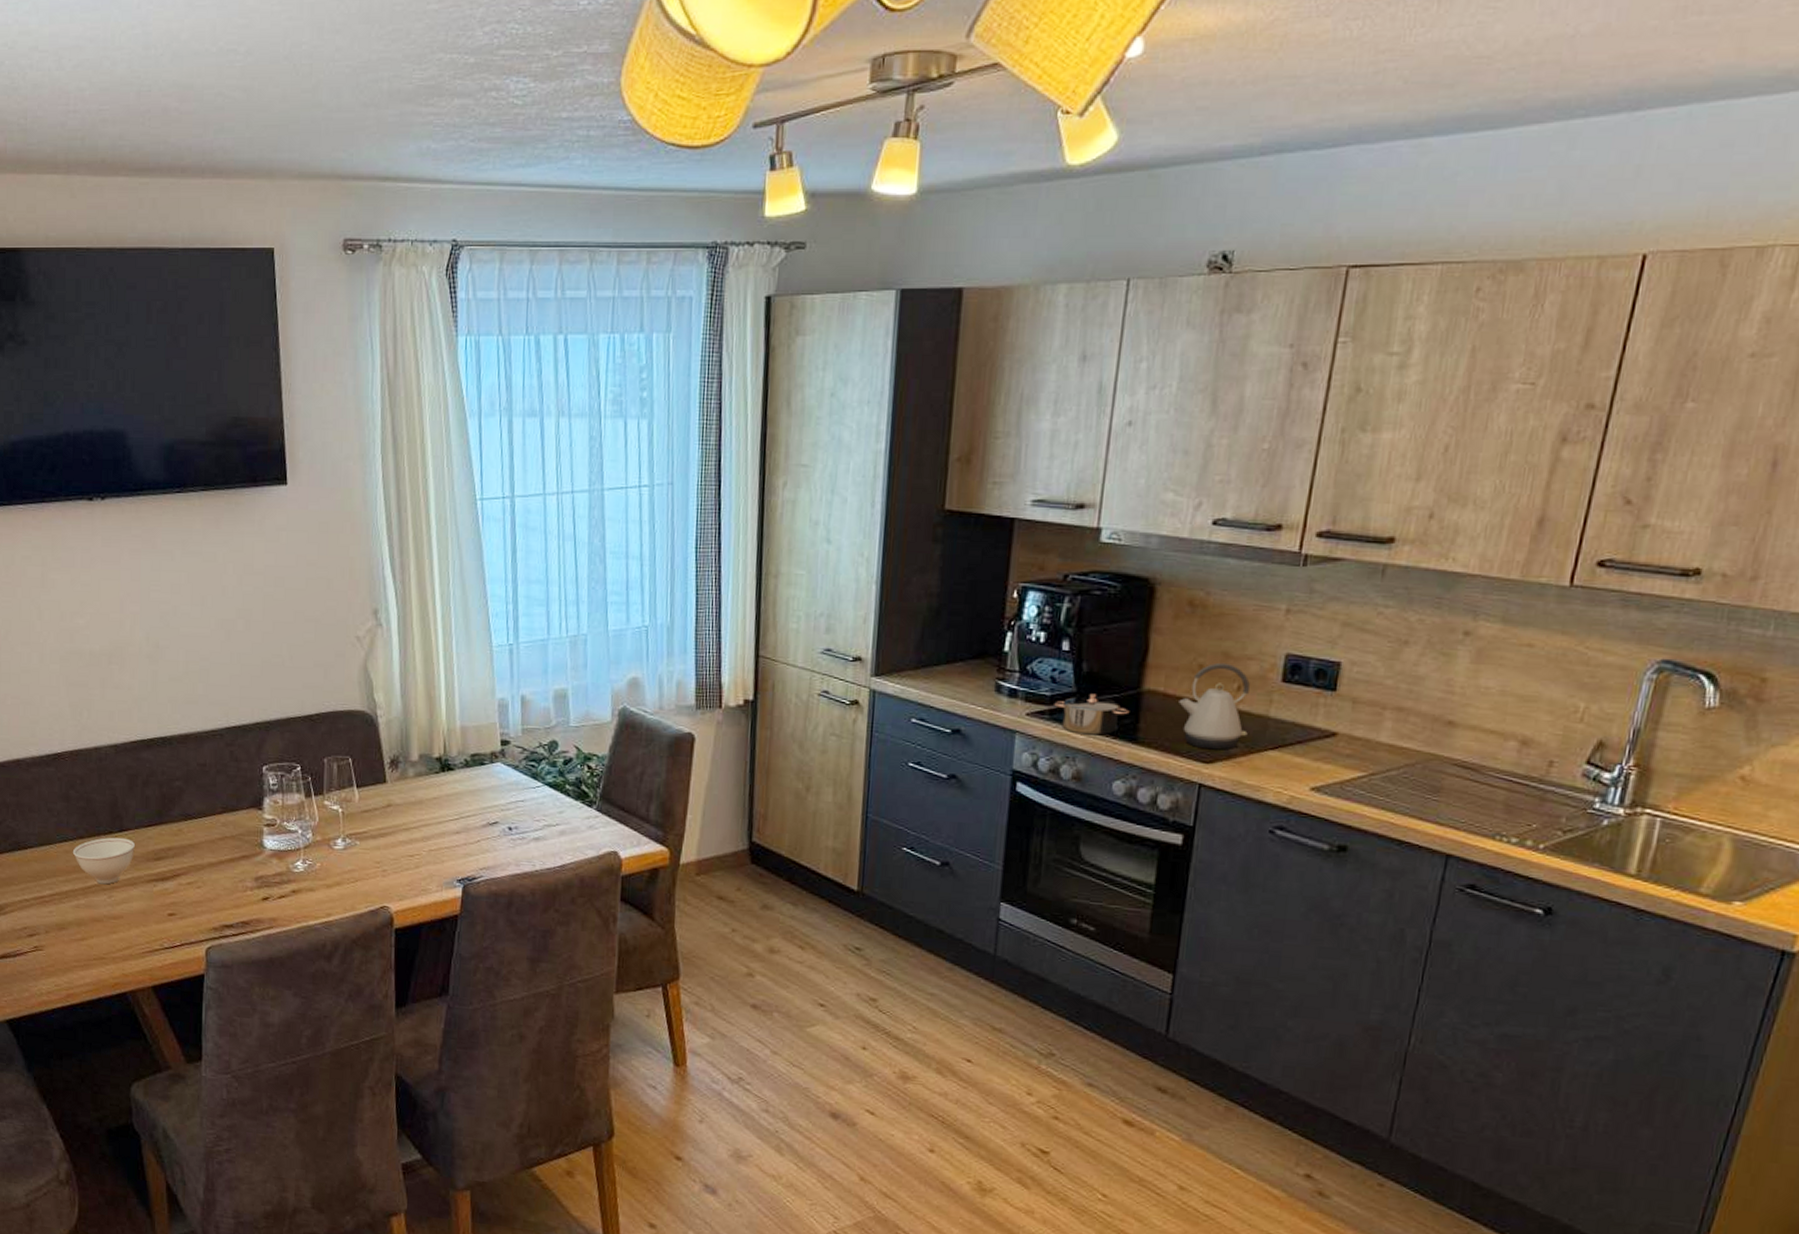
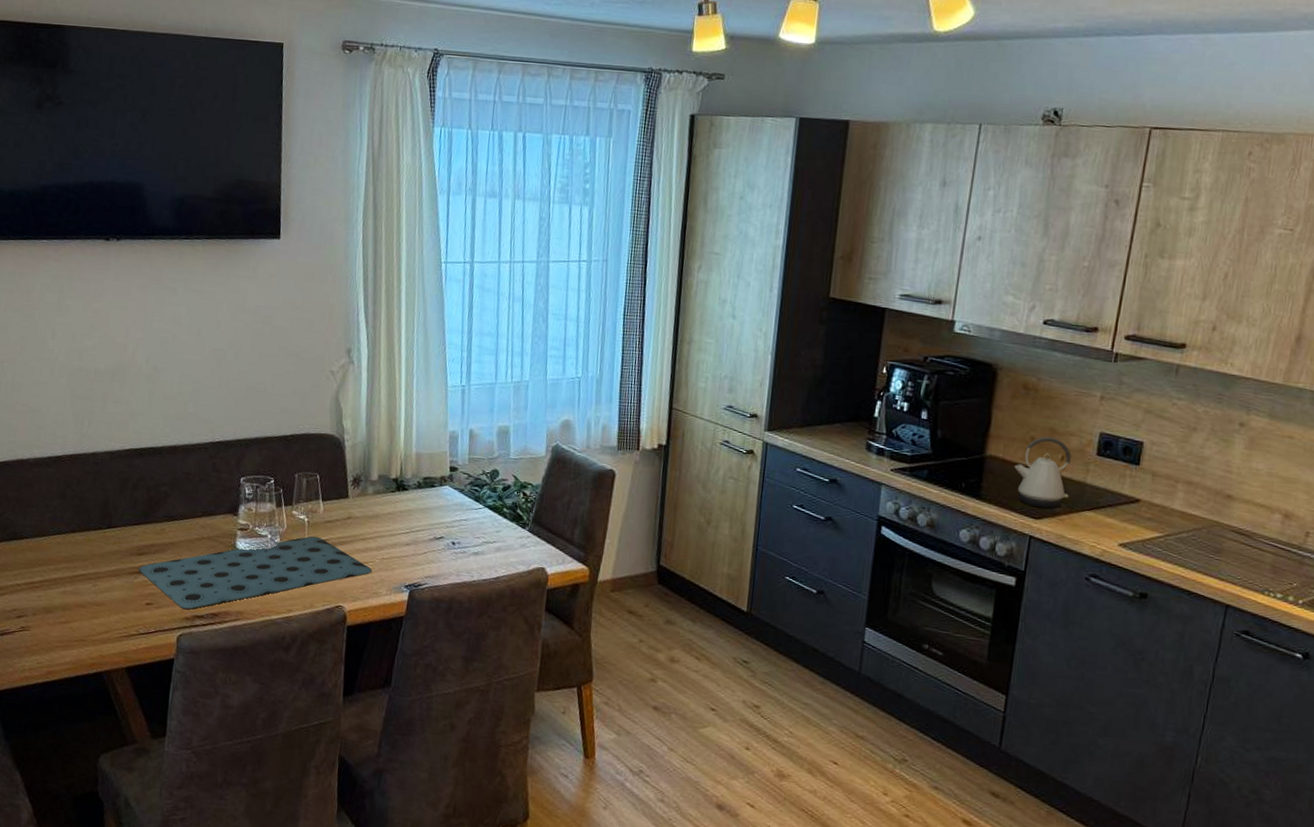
bowl: present [72,837,136,885] -> none [64,532,122,575]
placemat: none [156,829,418,918] -> present [138,536,372,609]
cooking pot: present [1054,693,1130,736] -> none [913,456,975,491]

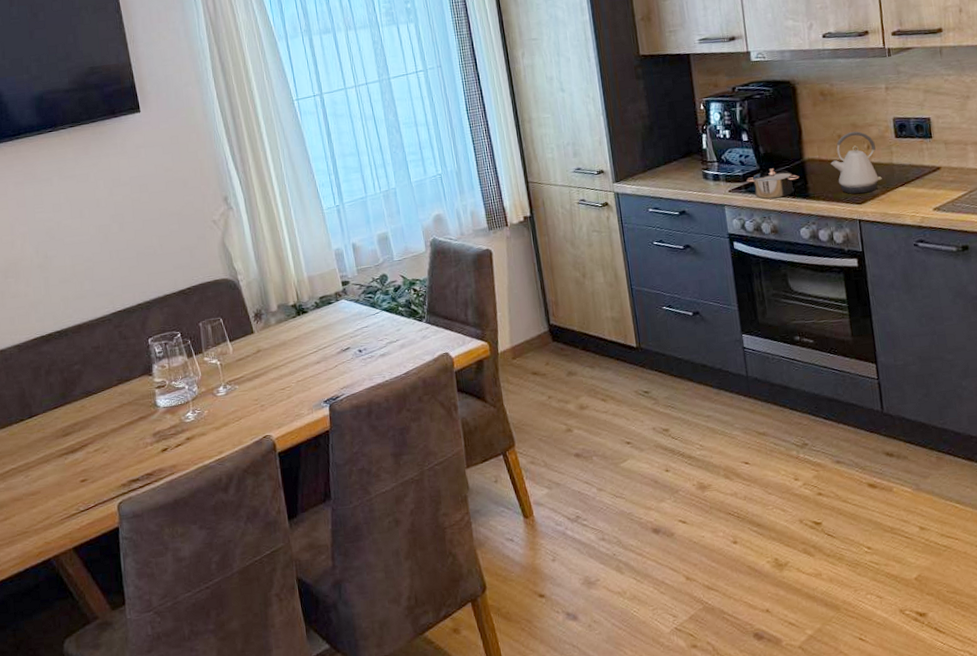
placemat: present [138,536,372,609] -> none [66,376,290,476]
cooking pot: none [913,456,975,491] -> present [746,168,800,199]

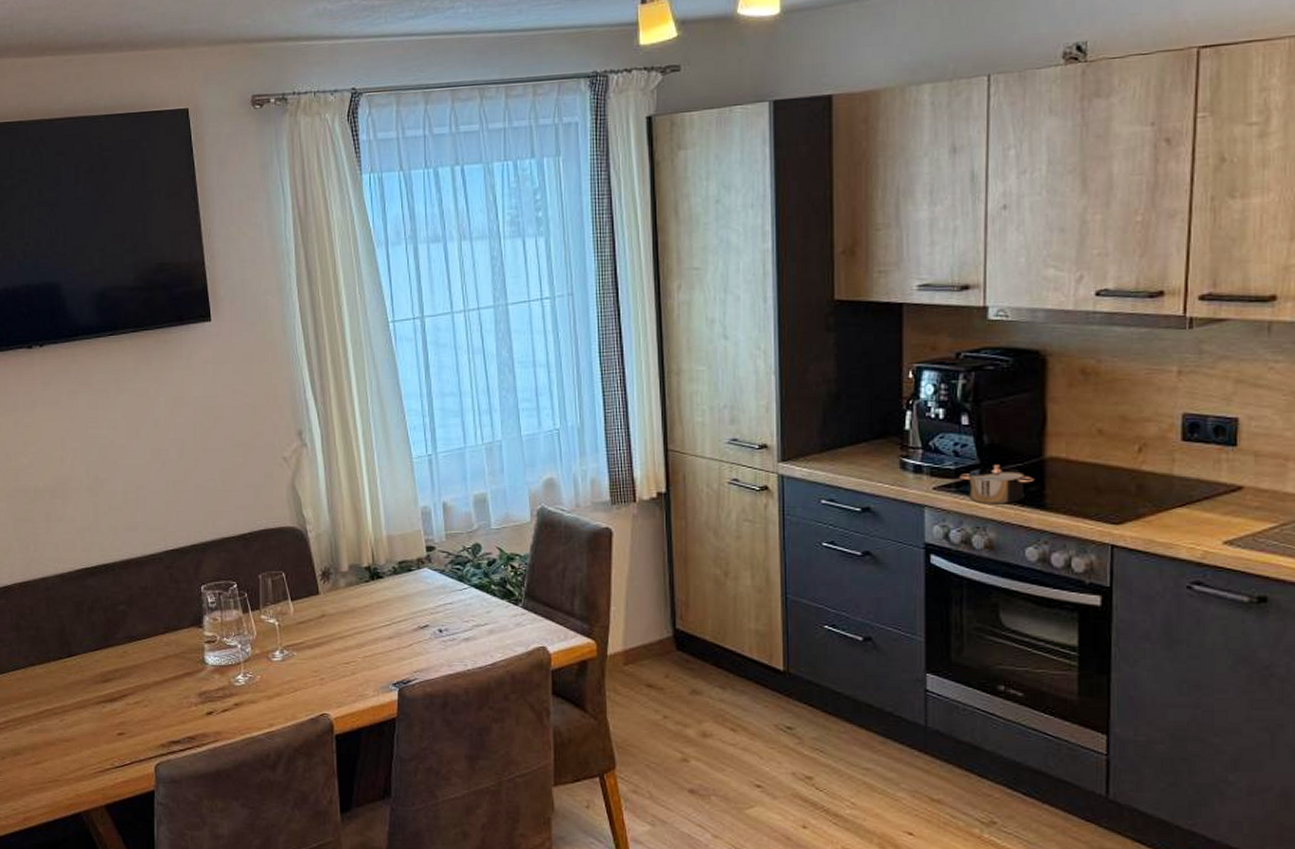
kettle: present [831,131,882,195] -> none [1082,426,1154,511]

